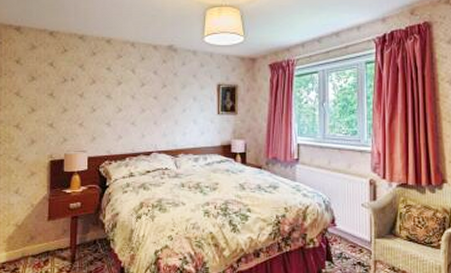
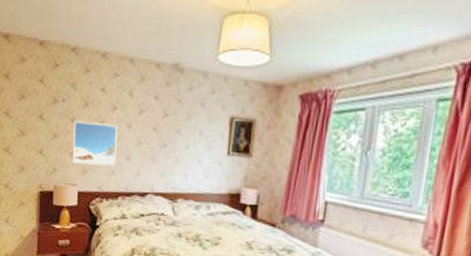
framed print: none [82,95,123,132] -> present [73,120,117,167]

